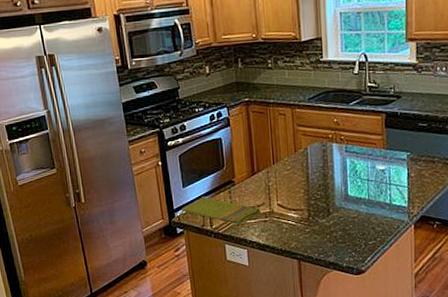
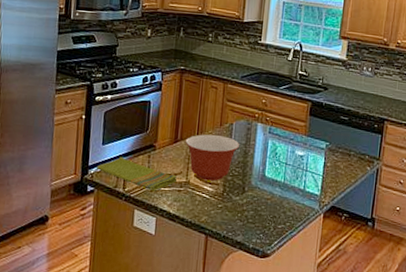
mixing bowl: none [262,162,317,208] -> present [185,134,239,181]

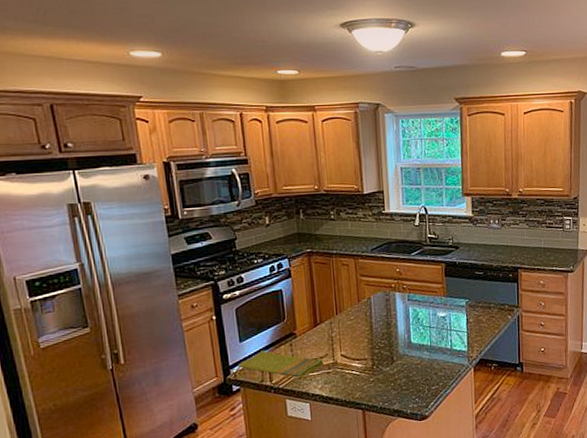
mixing bowl: present [185,134,239,181] -> none [325,311,381,358]

